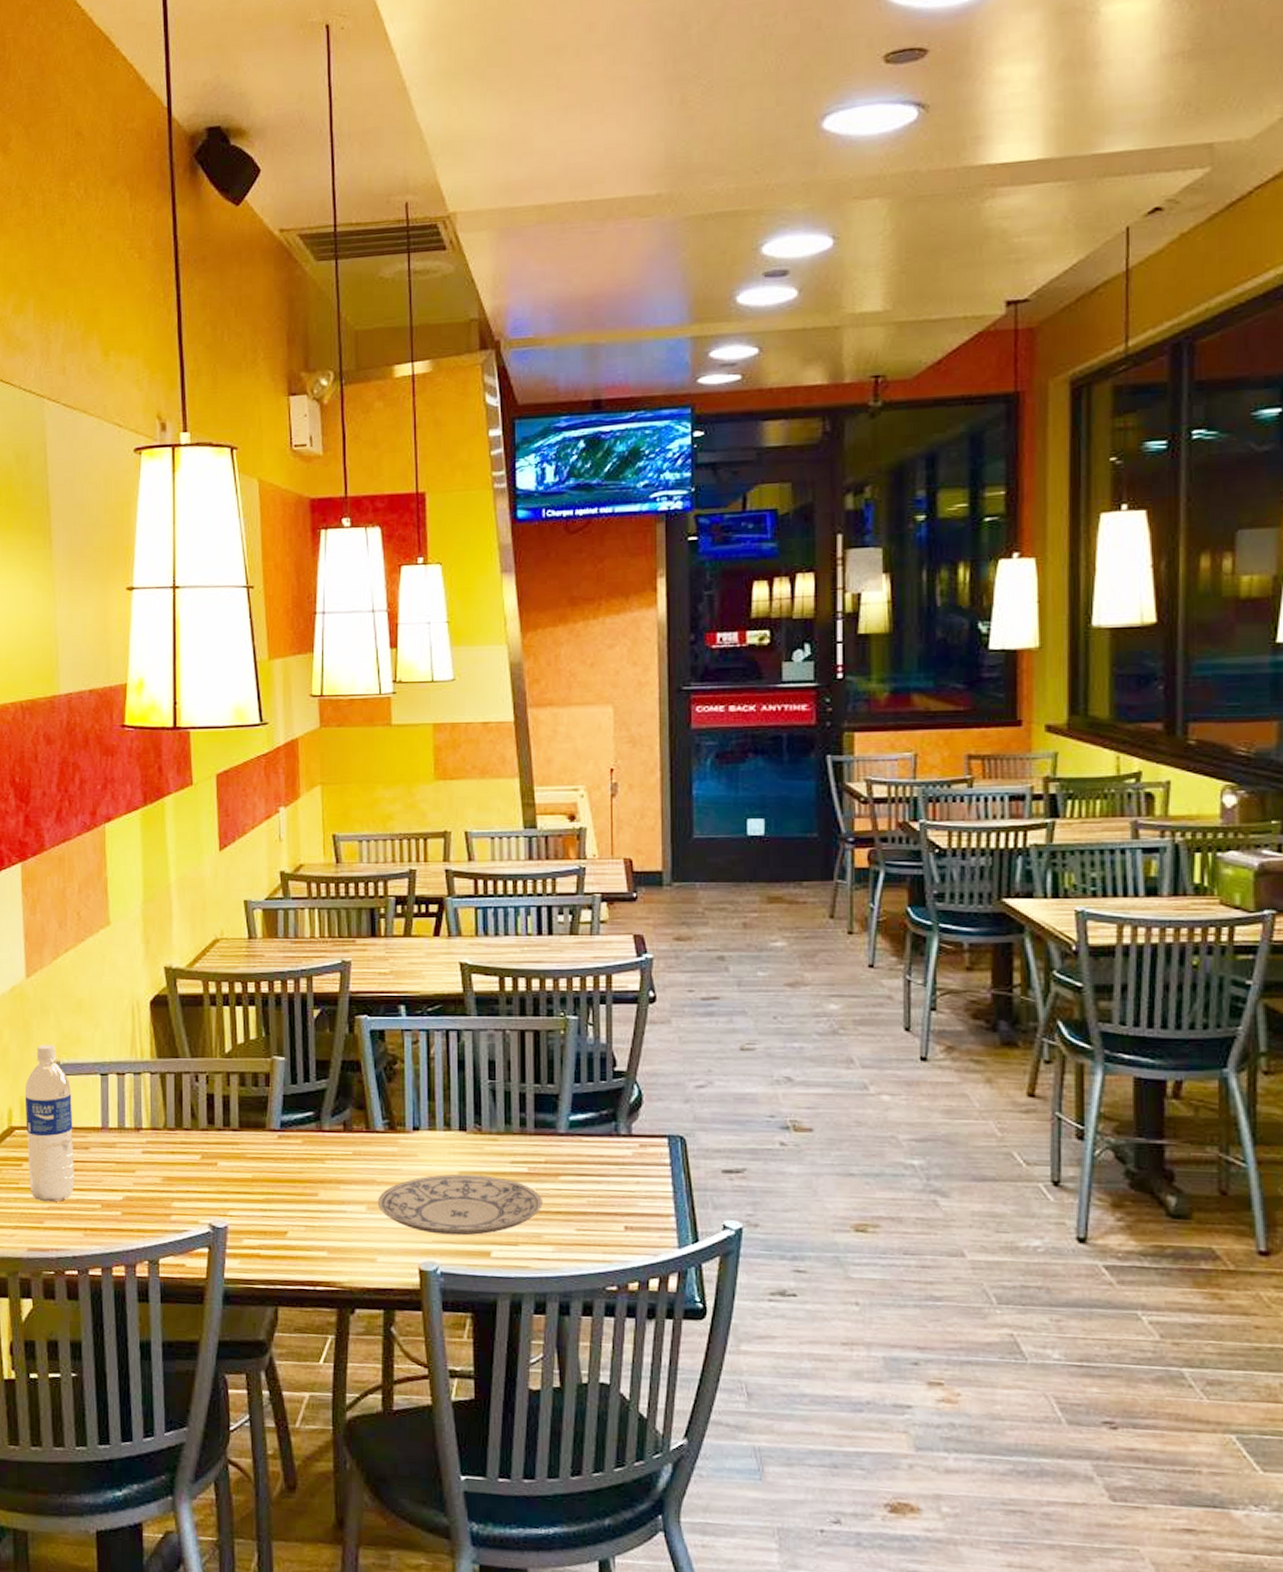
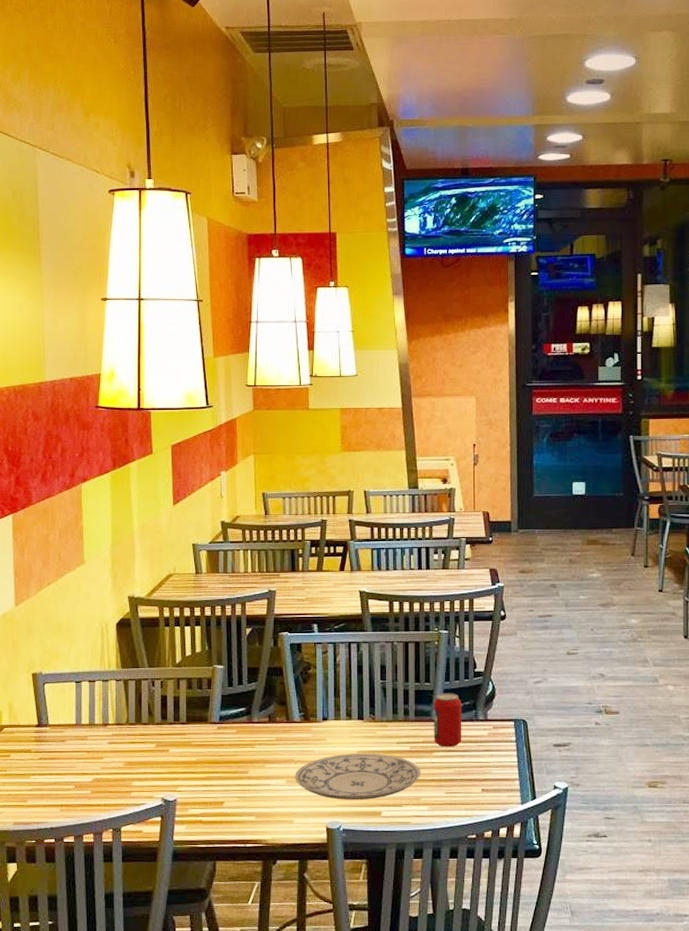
water bottle: present [24,1044,74,1203] -> none [12,659,53,785]
beverage can: none [560,1098,598,1170] -> present [434,693,462,748]

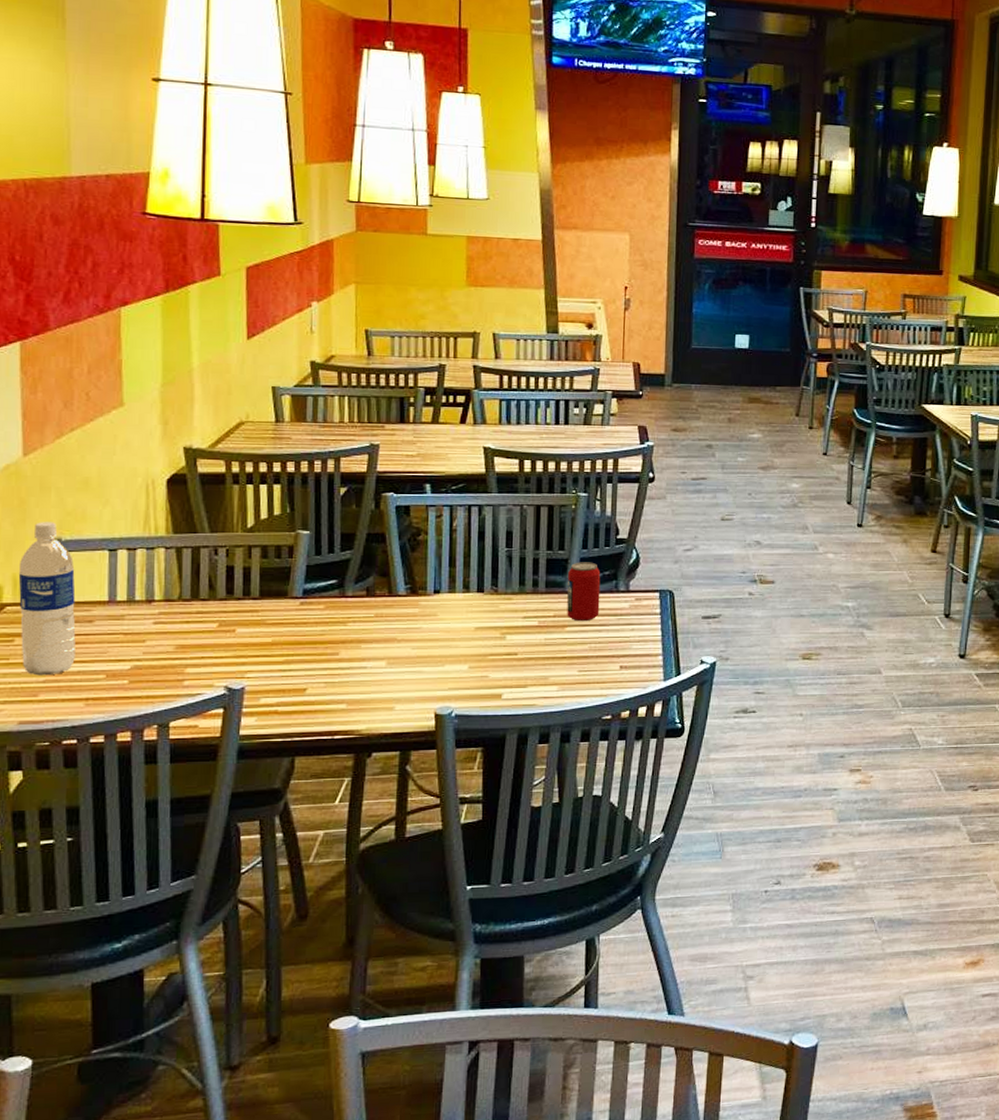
water bottle: none [12,659,53,785] -> present [18,522,76,676]
plate: present [295,753,421,800] -> none [397,629,551,682]

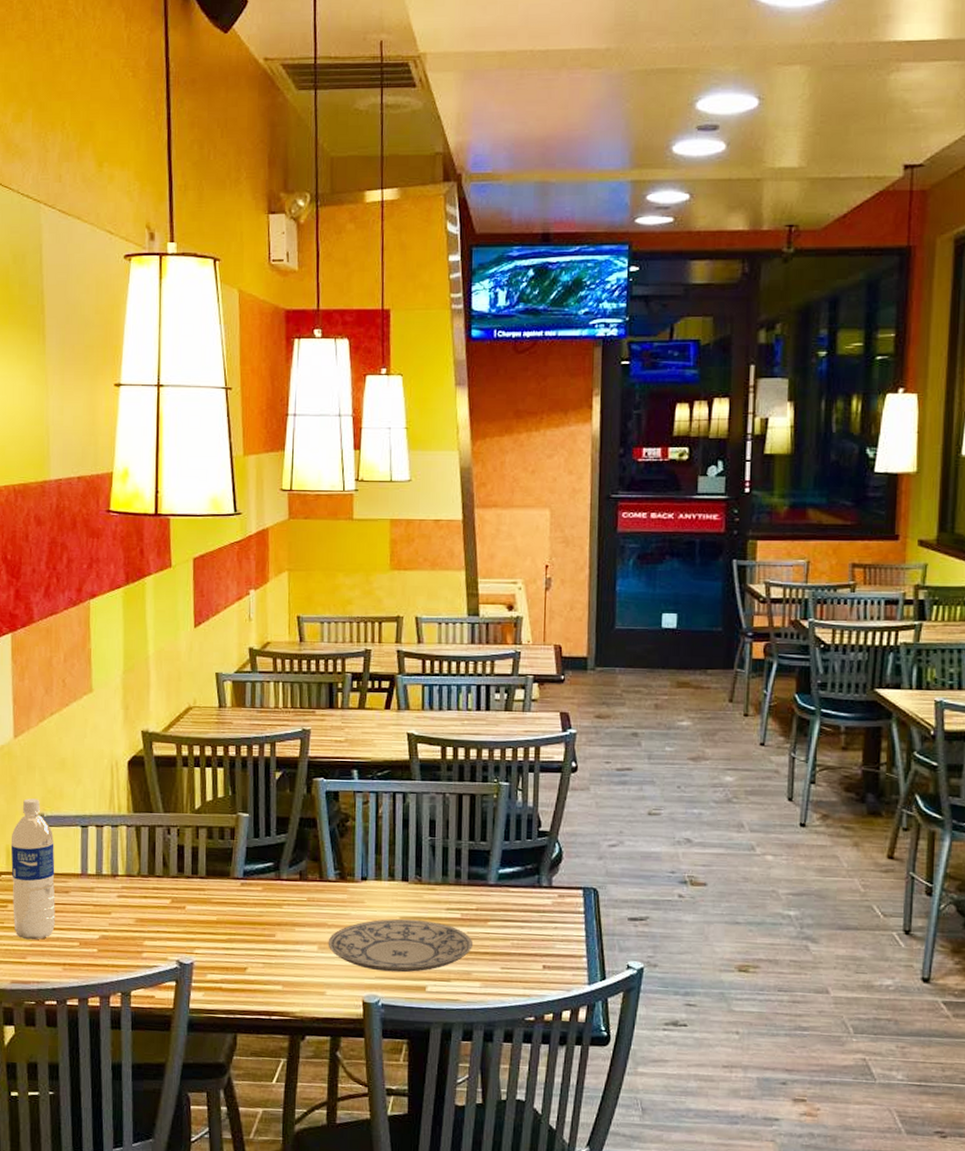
plate: none [397,629,551,682] -> present [328,918,474,973]
beverage can: present [567,562,601,622] -> none [489,854,523,917]

